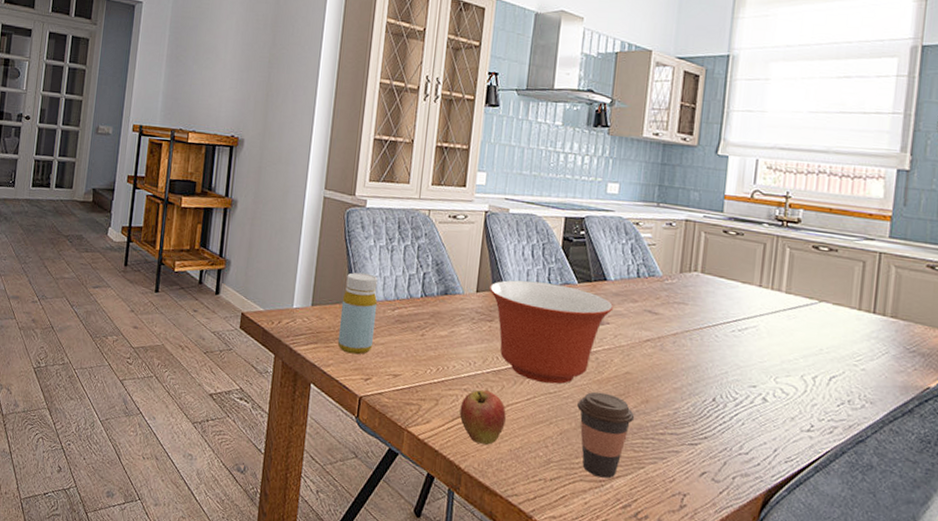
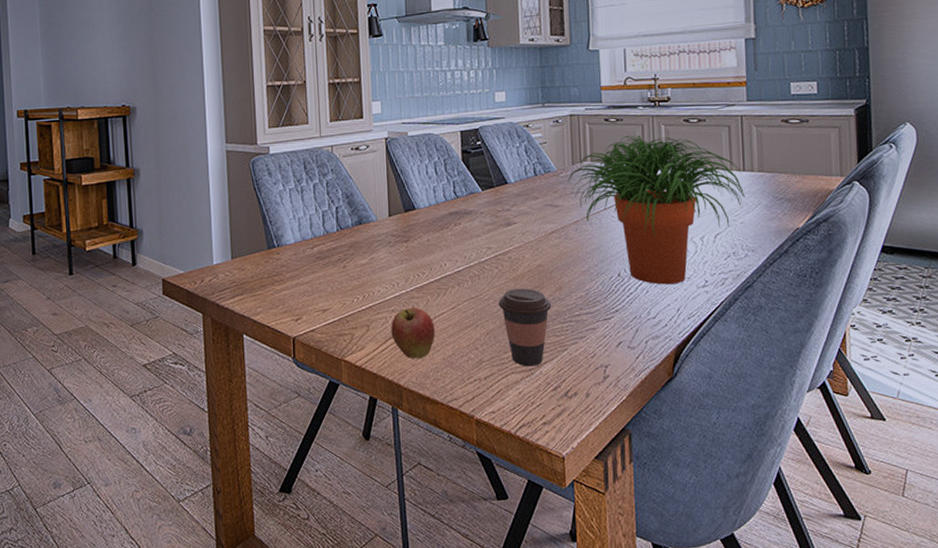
bottle: present [337,272,378,355] -> none [260,217,298,298]
mixing bowl: present [488,280,614,384] -> none [400,195,518,290]
potted plant: none [672,252,873,422] -> present [567,135,745,285]

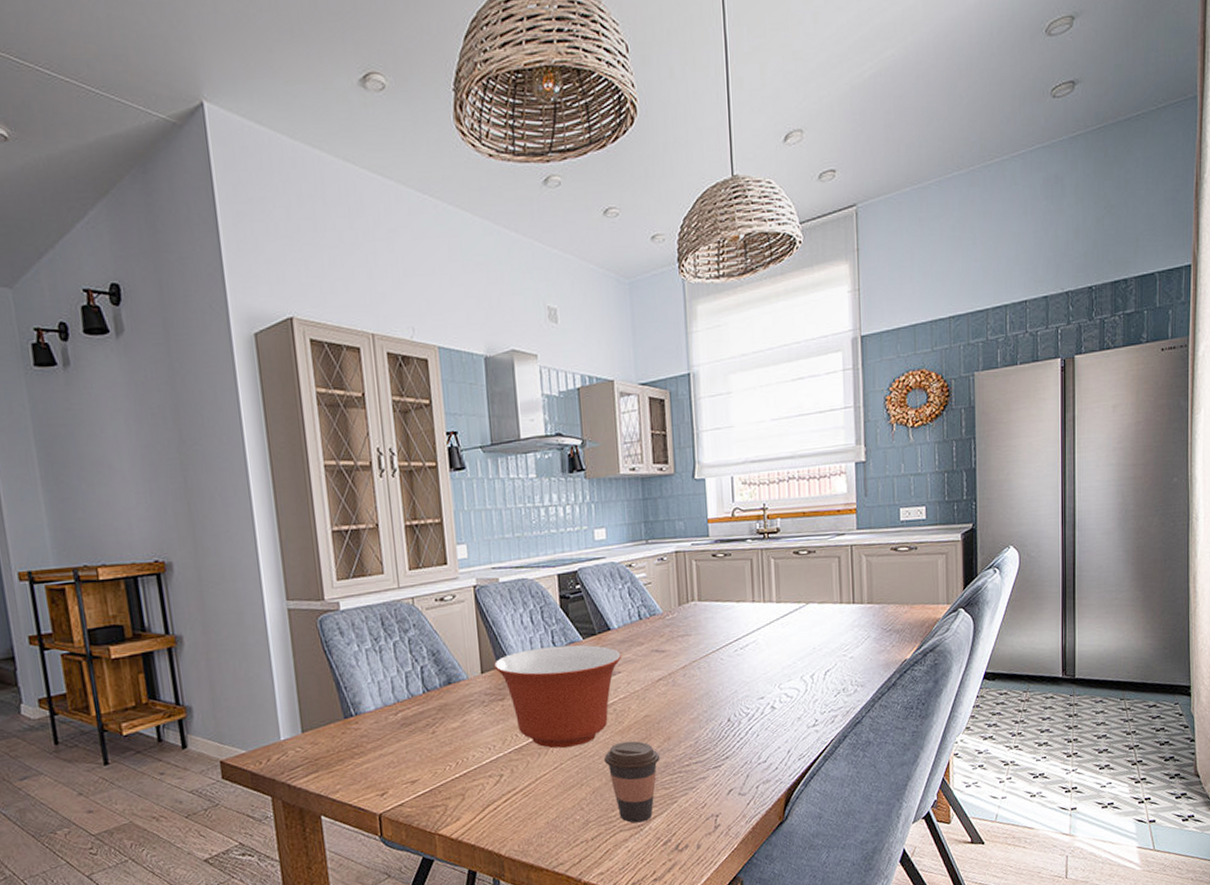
fruit: present [391,307,435,358] -> none [488,770,537,826]
mixing bowl: none [400,195,518,290] -> present [493,645,622,749]
potted plant: present [567,135,745,285] -> none [674,570,855,727]

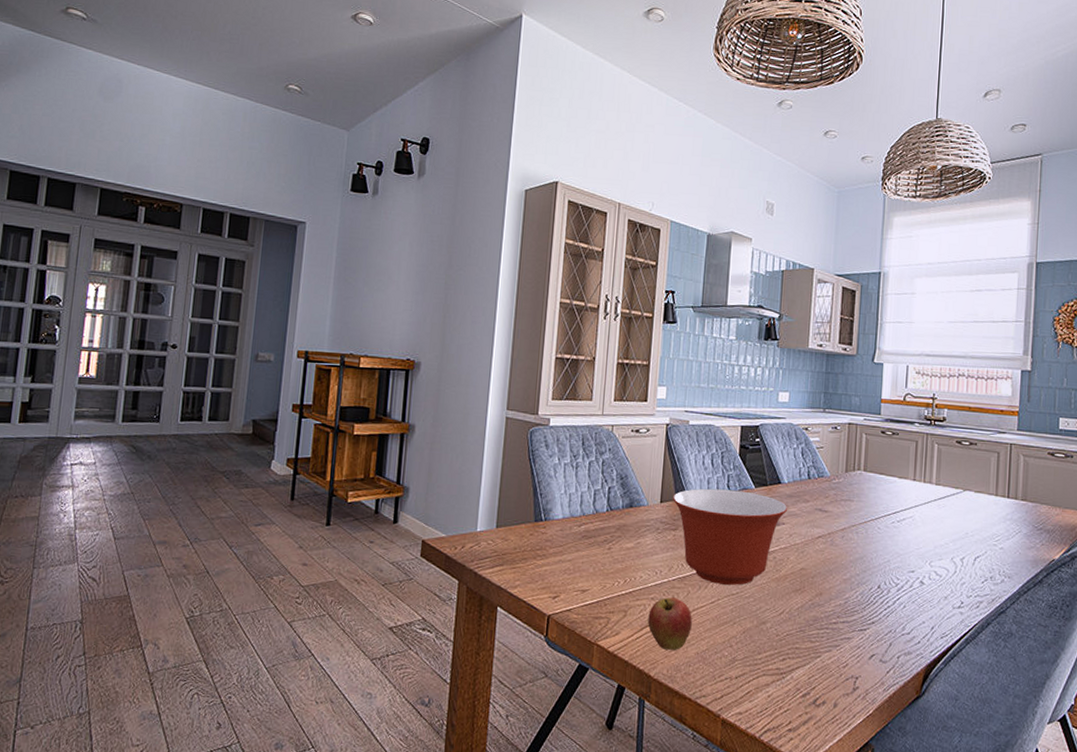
fruit: none [488,770,537,826] -> present [648,597,692,650]
coffee cup: present [604,740,661,823] -> none [758,589,810,671]

